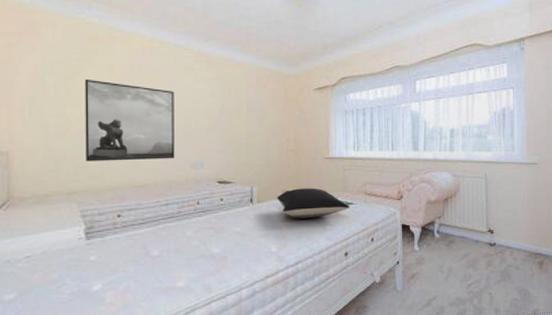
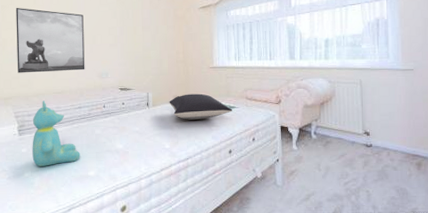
teddy bear: none [103,196,167,278] -> present [32,100,80,166]

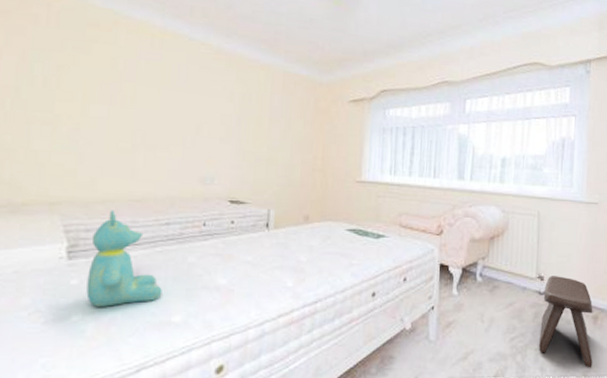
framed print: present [15,7,85,73] -> none [74,70,185,171]
pillow: present [169,93,233,120] -> none [297,214,382,250]
stool: none [370,131,420,206] -> present [539,276,593,368]

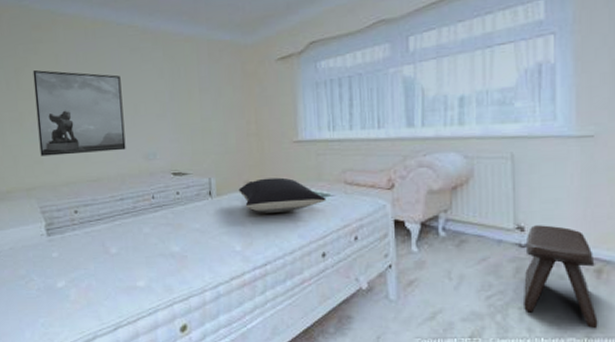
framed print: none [74,70,185,171] -> present [33,69,126,156]
teddy bear: present [86,210,162,307] -> none [63,191,126,275]
pillow: none [297,214,382,250] -> present [238,177,327,213]

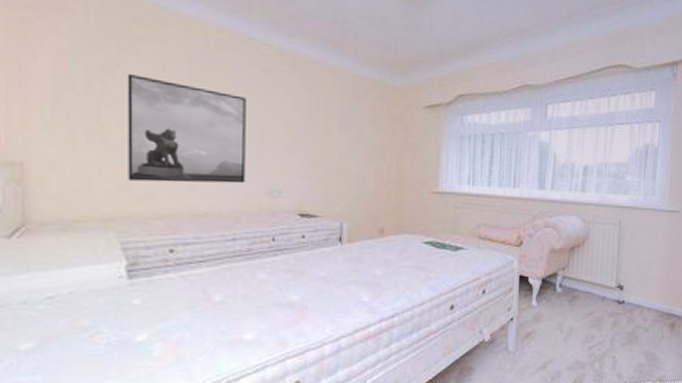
pillow: present [238,177,327,213] -> none [372,227,460,263]
stool: present [524,225,598,329] -> none [617,285,671,374]

